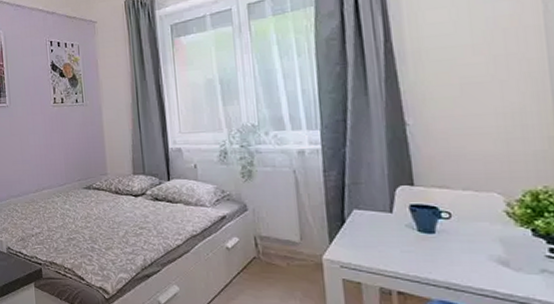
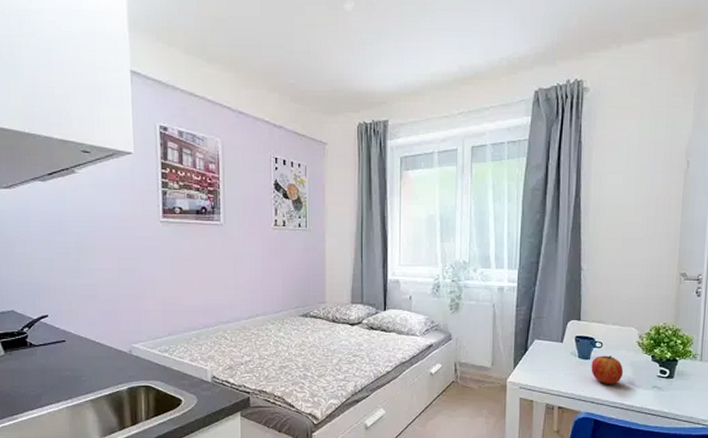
apple: none [438,229,490,265] -> present [591,355,624,384]

